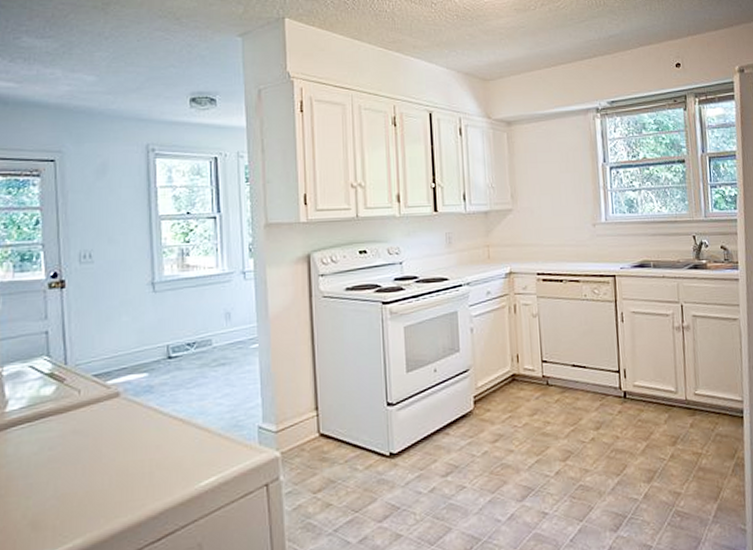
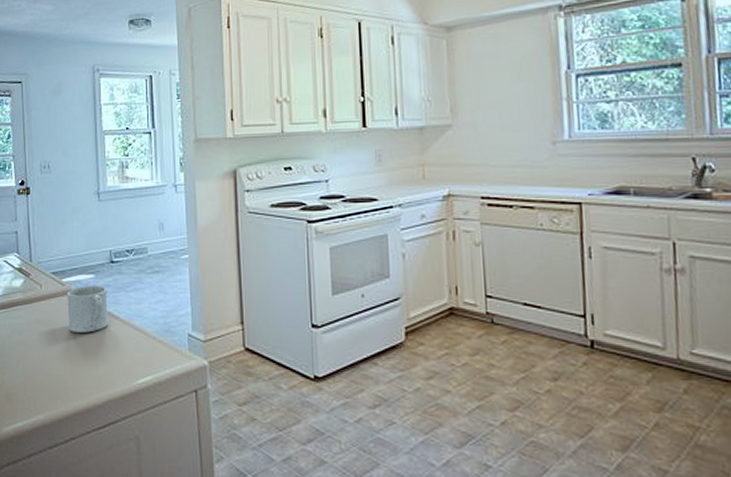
mug: none [113,384,165,440] -> present [67,285,108,333]

